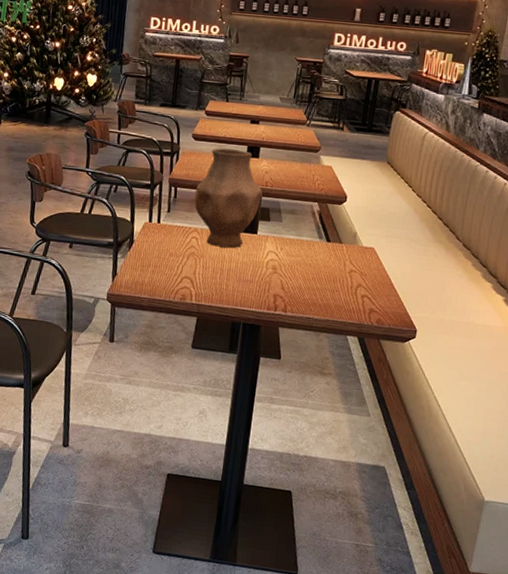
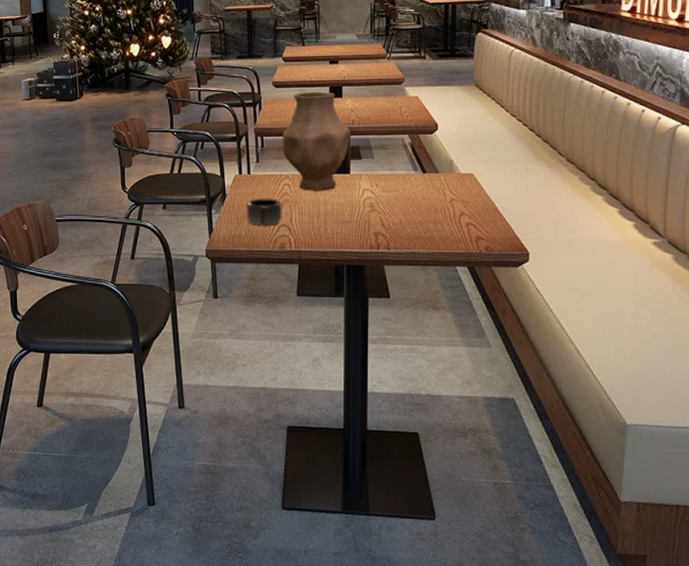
mug: none [151,248,188,276] -> present [246,198,282,225]

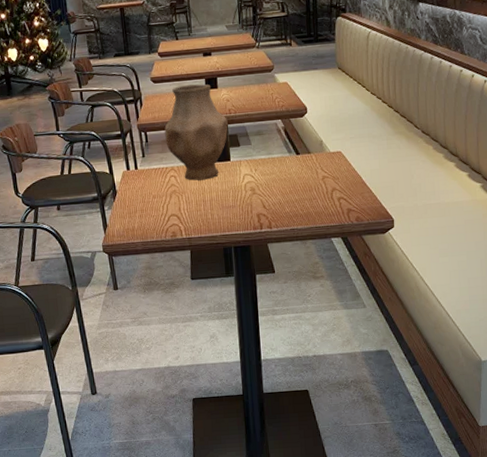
mug: present [246,198,282,225] -> none [136,190,171,217]

